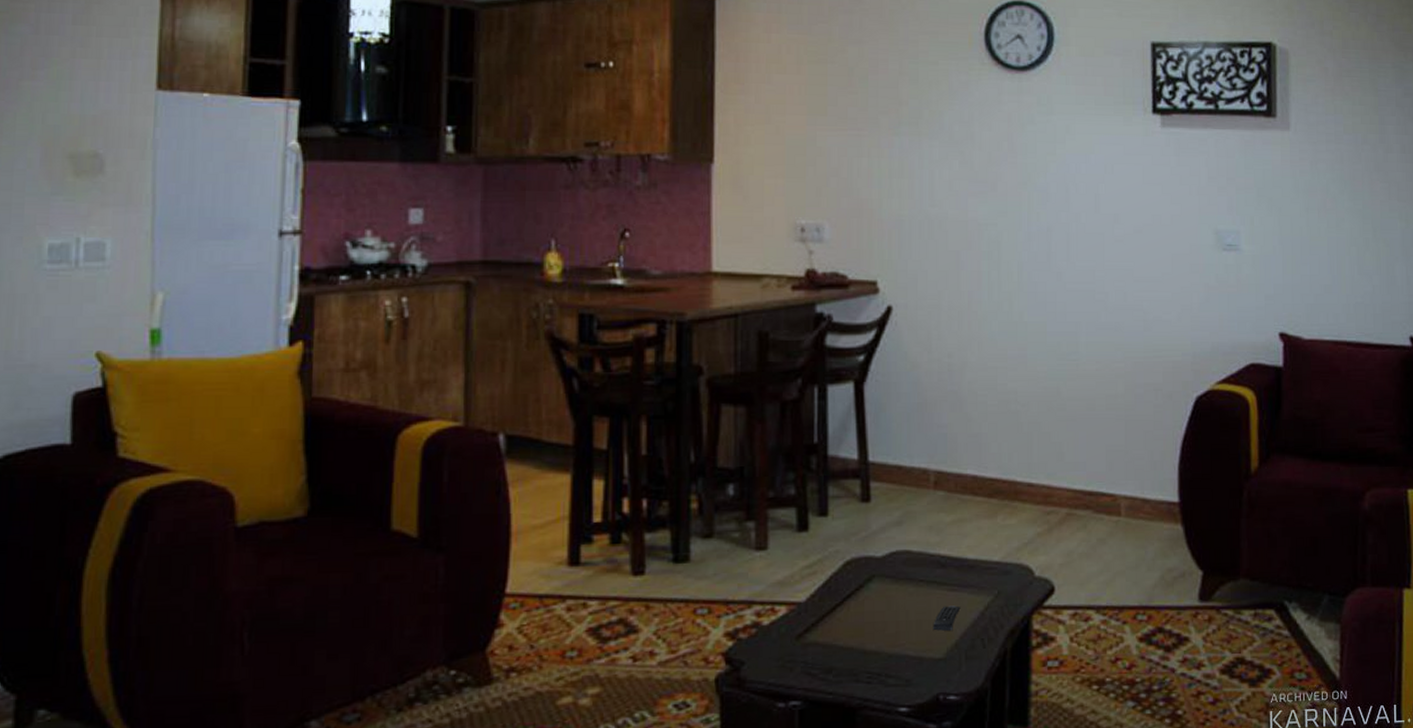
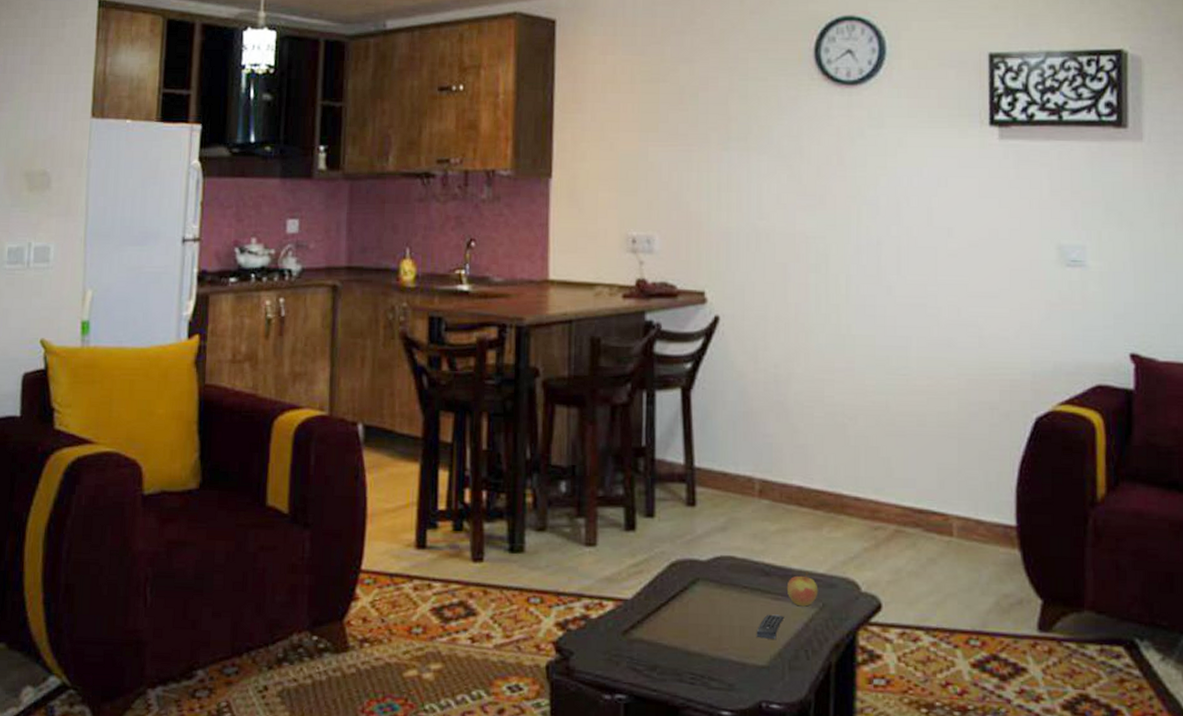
apple: none [962,559,994,596] -> present [786,570,818,607]

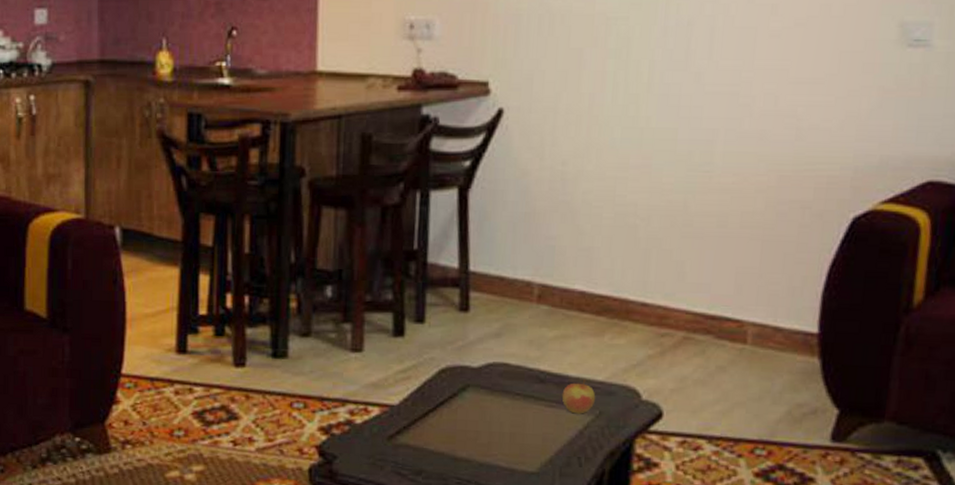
remote control: present [756,614,785,639] -> none [527,421,558,446]

